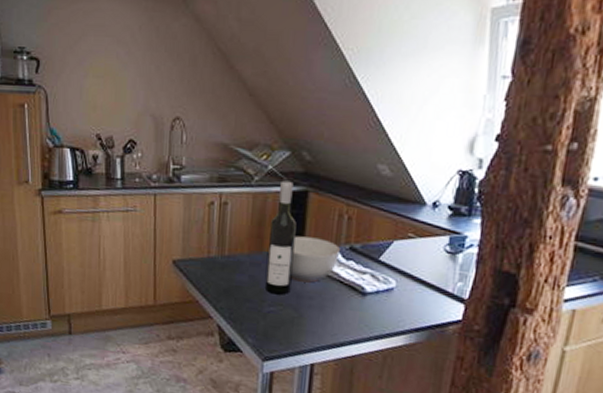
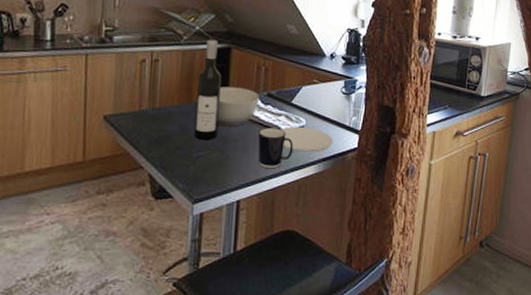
mug: none [336,286,380,334] -> present [258,128,294,169]
plate: none [365,287,430,320] -> present [281,126,333,152]

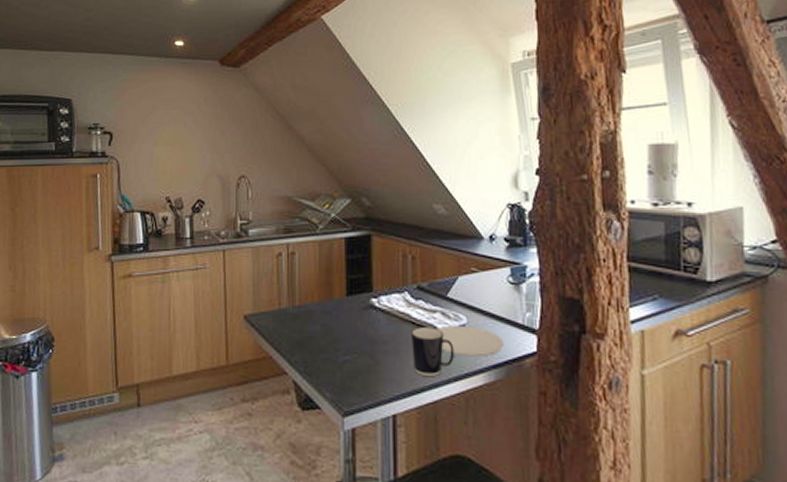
bottle: present [193,39,222,140] -> none [337,227,364,342]
bowl: present [217,86,260,127] -> none [362,280,409,327]

